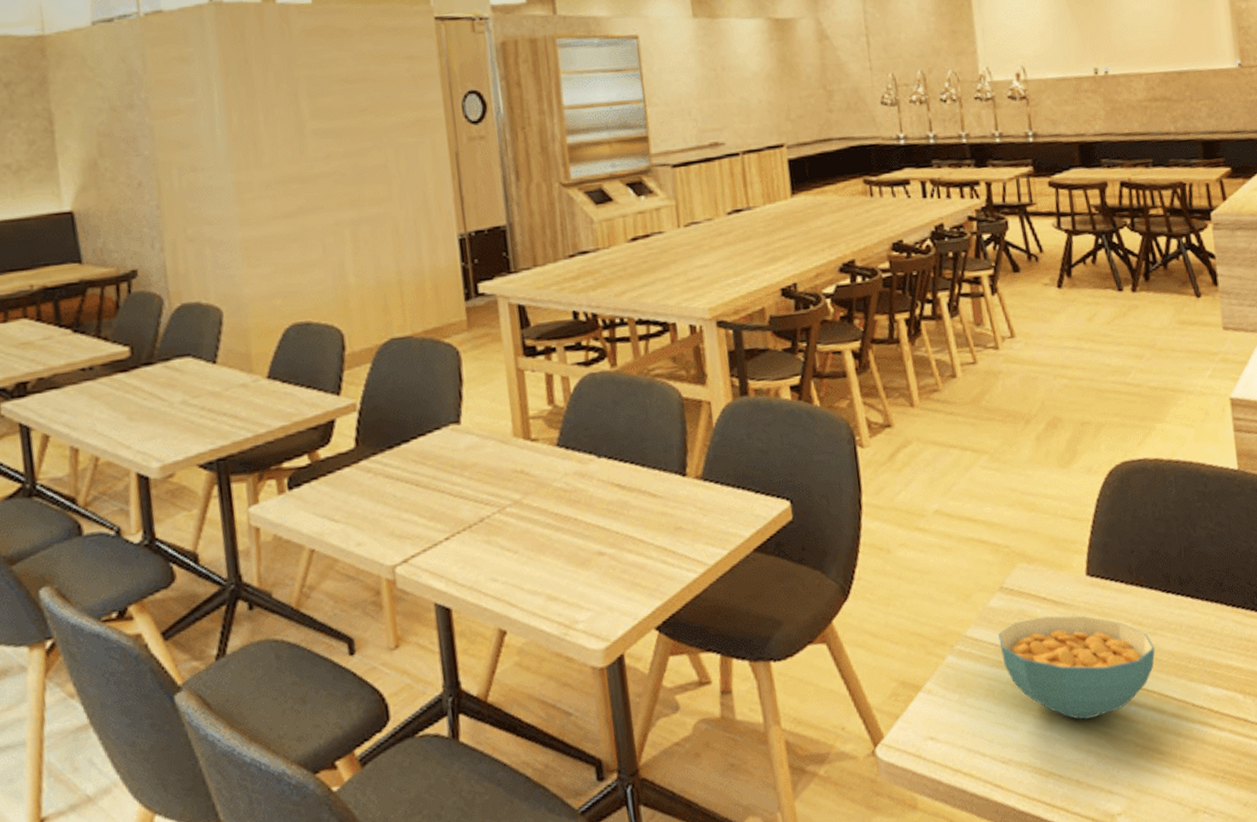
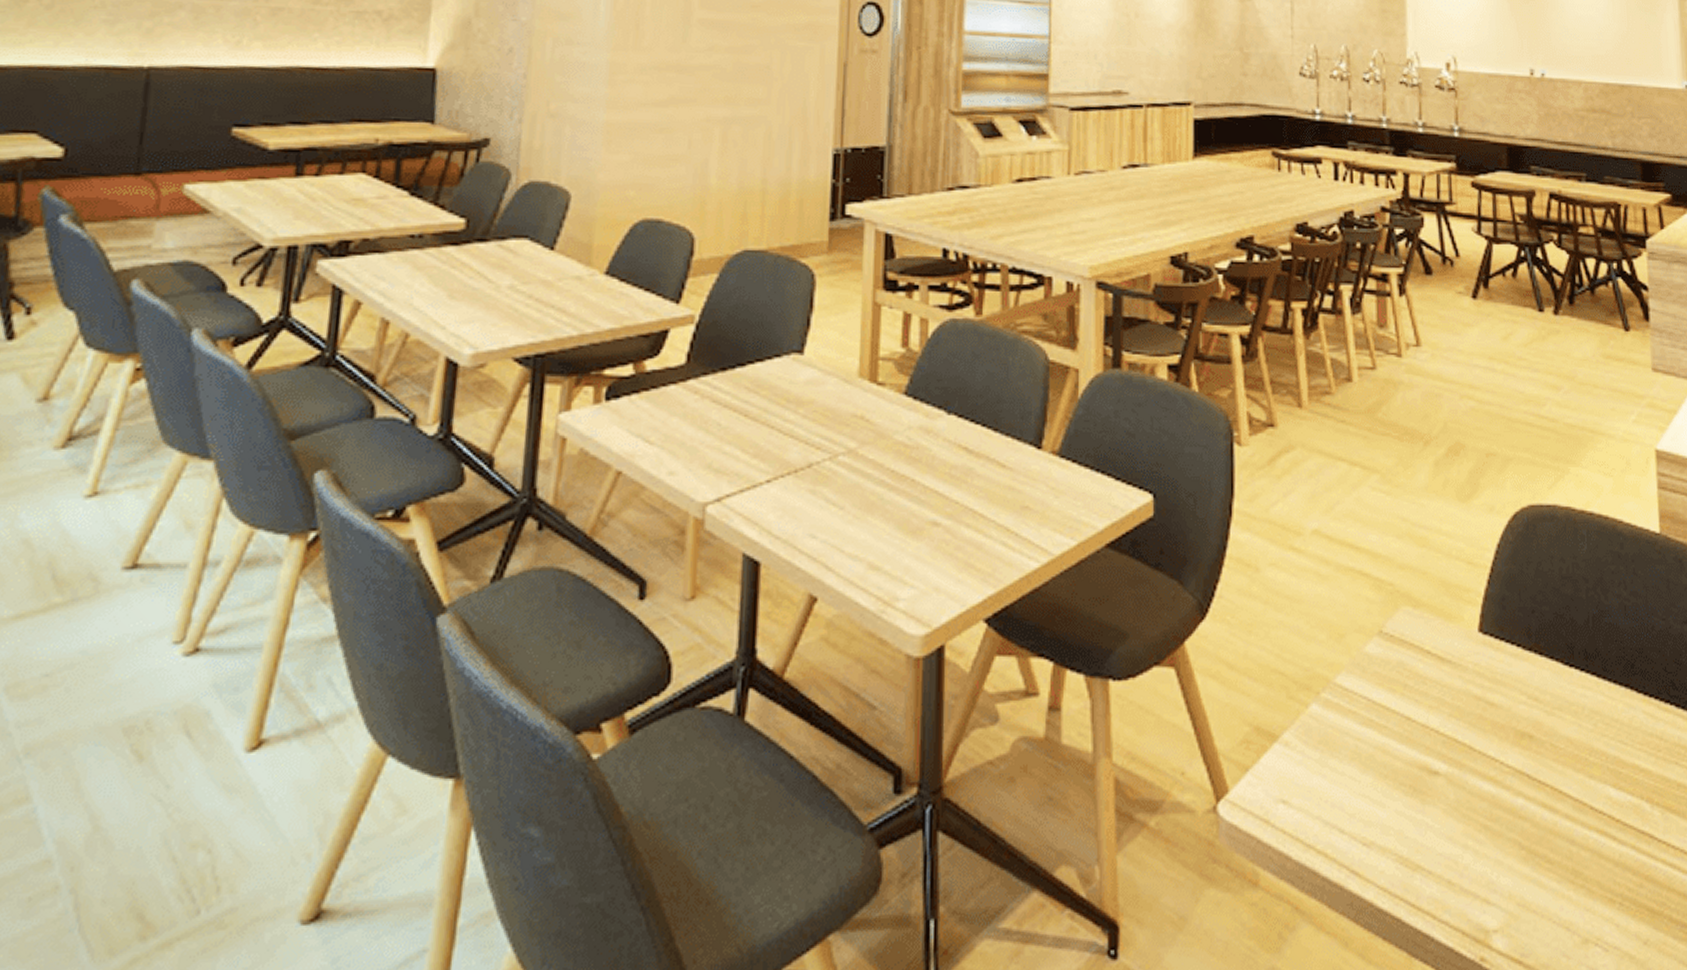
cereal bowl: present [998,616,1155,720] -> none [1372,673,1551,806]

